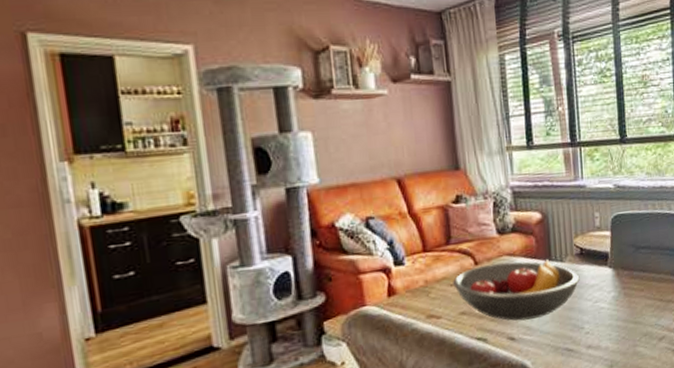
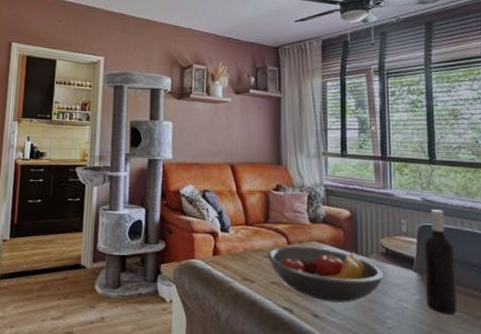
wine bottle: none [617,194,650,306] -> present [424,209,457,315]

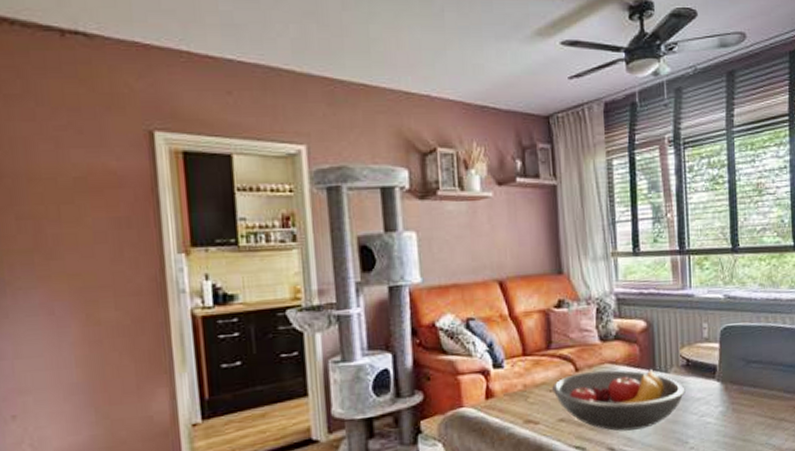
wine bottle: present [424,209,457,315] -> none [726,306,761,423]

